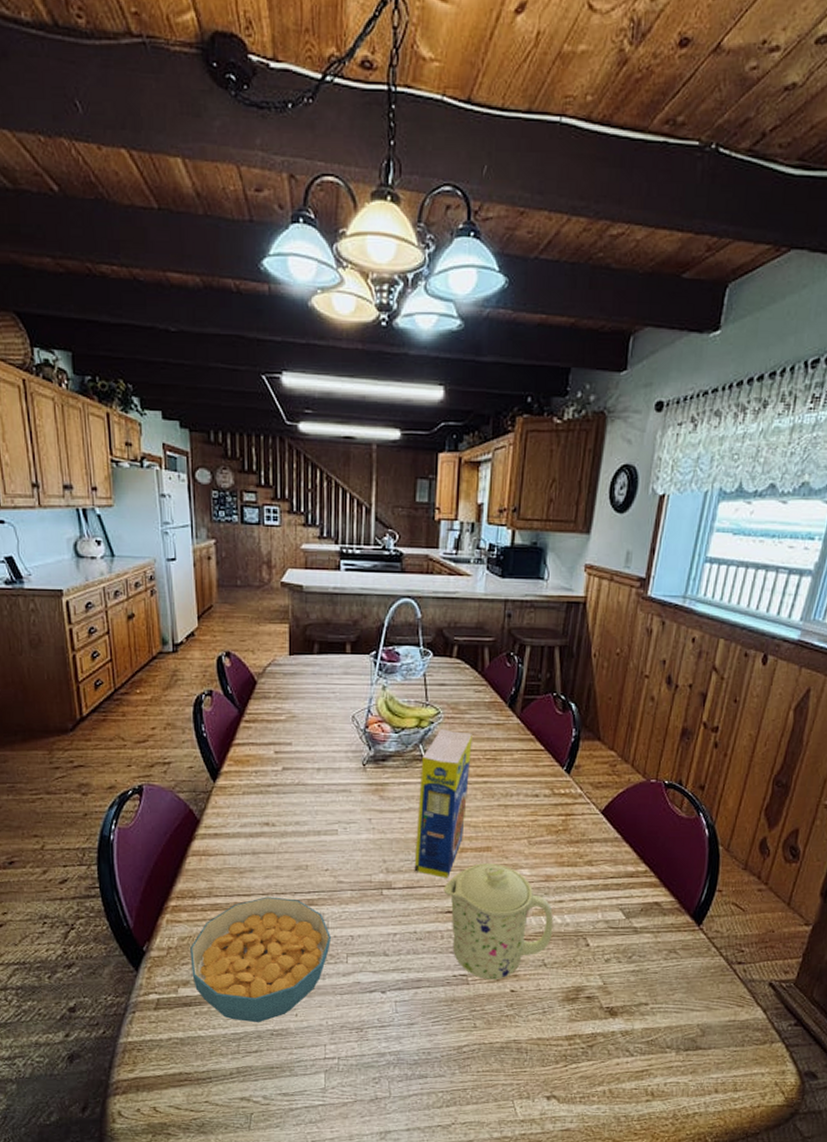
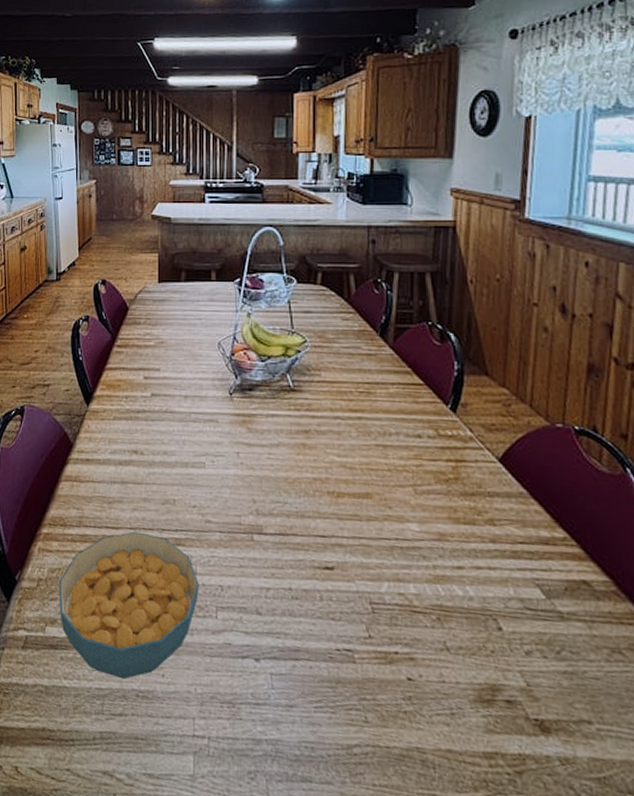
legume: present [414,728,472,878] -> none [286,357,343,527]
mug: present [443,863,554,980] -> none [320,512,454,662]

